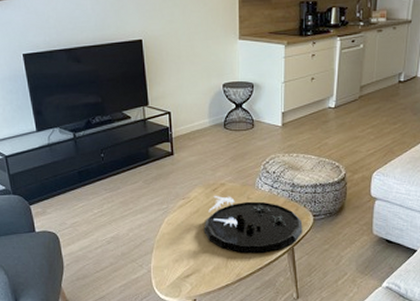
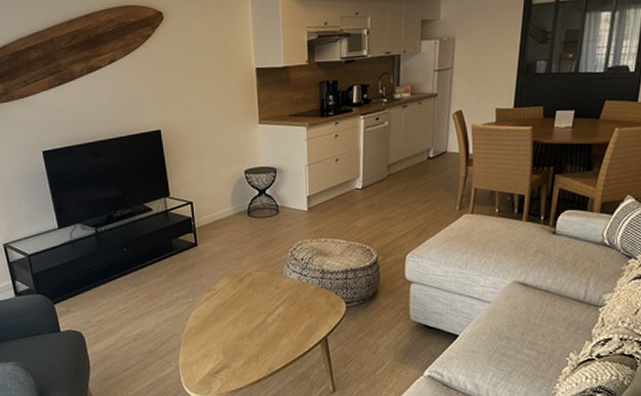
decorative tray: present [203,196,303,254] -> none [231,286,336,346]

